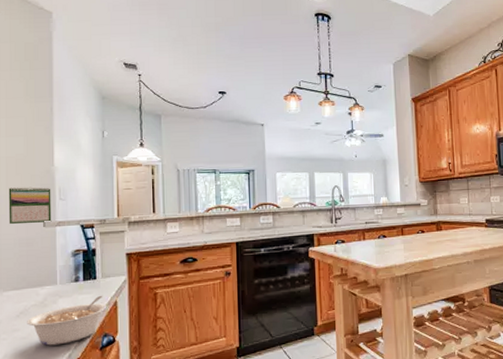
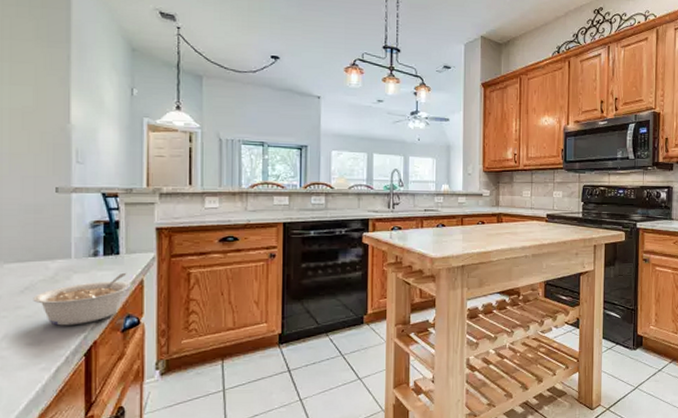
calendar: present [8,187,52,225] -> none [12,144,66,188]

